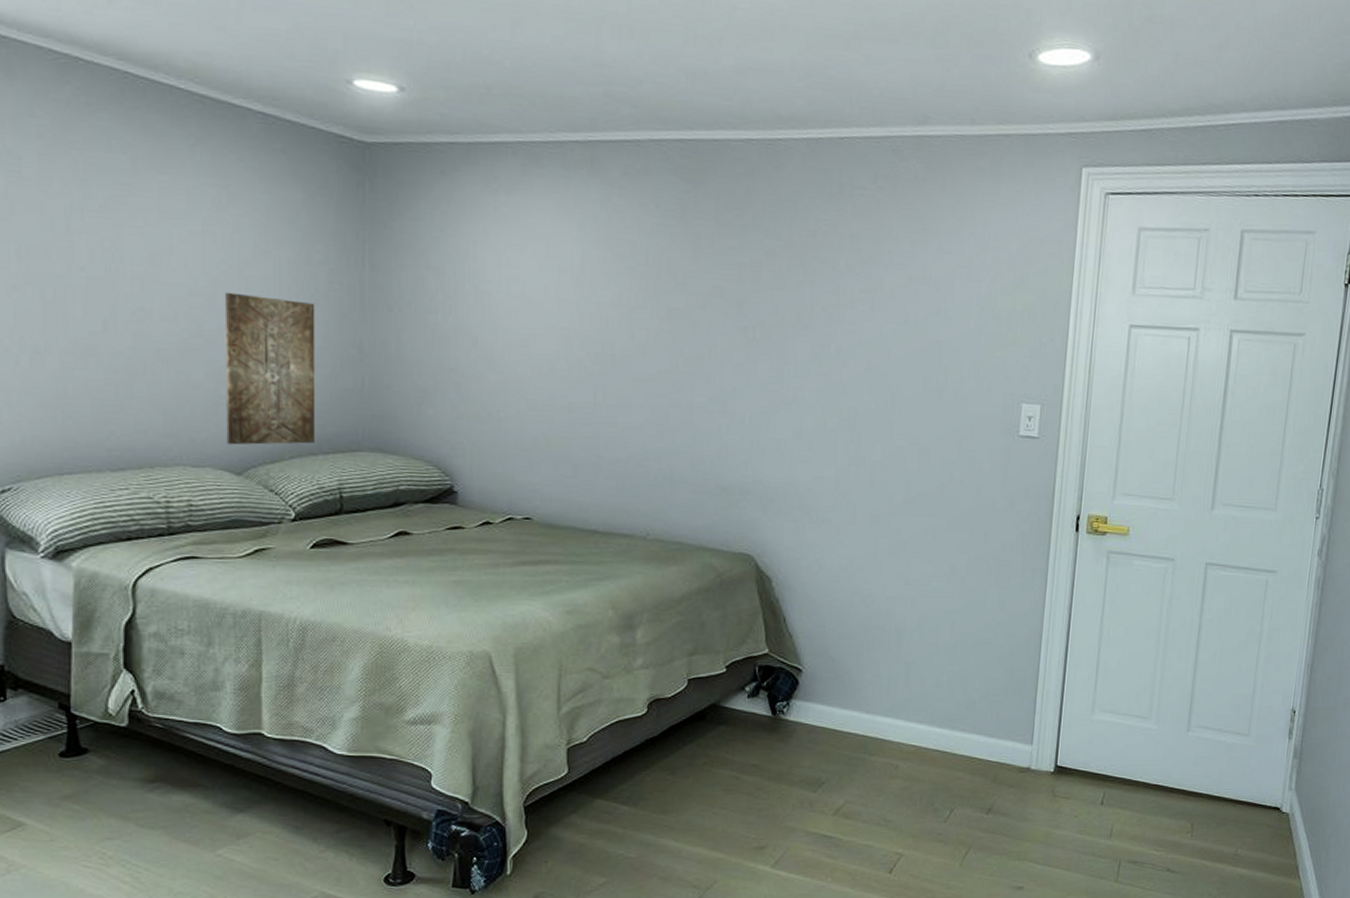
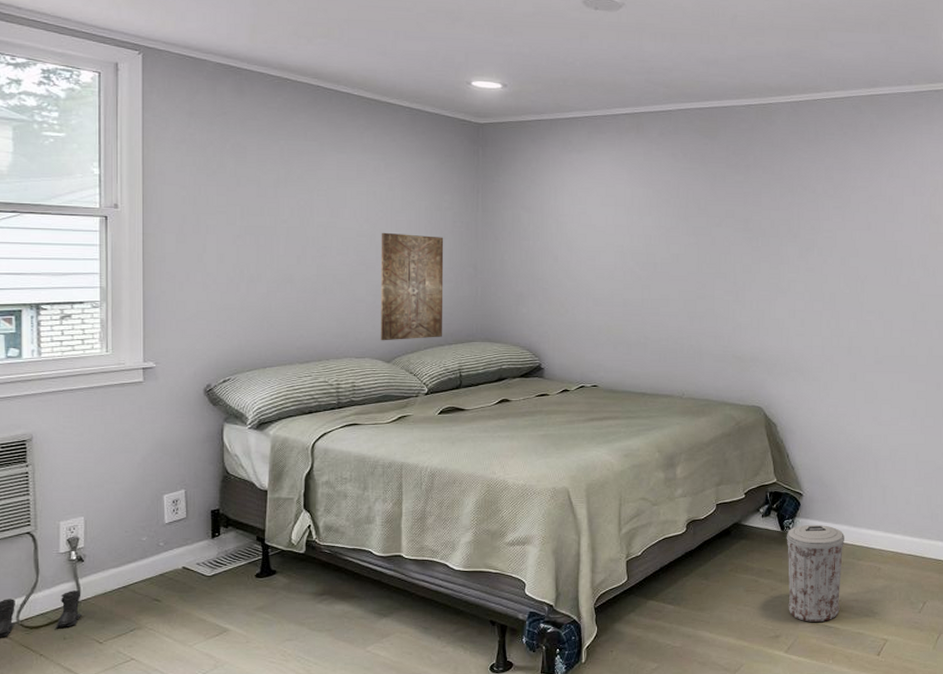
trash can: none [777,708,854,830] -> present [786,524,844,622]

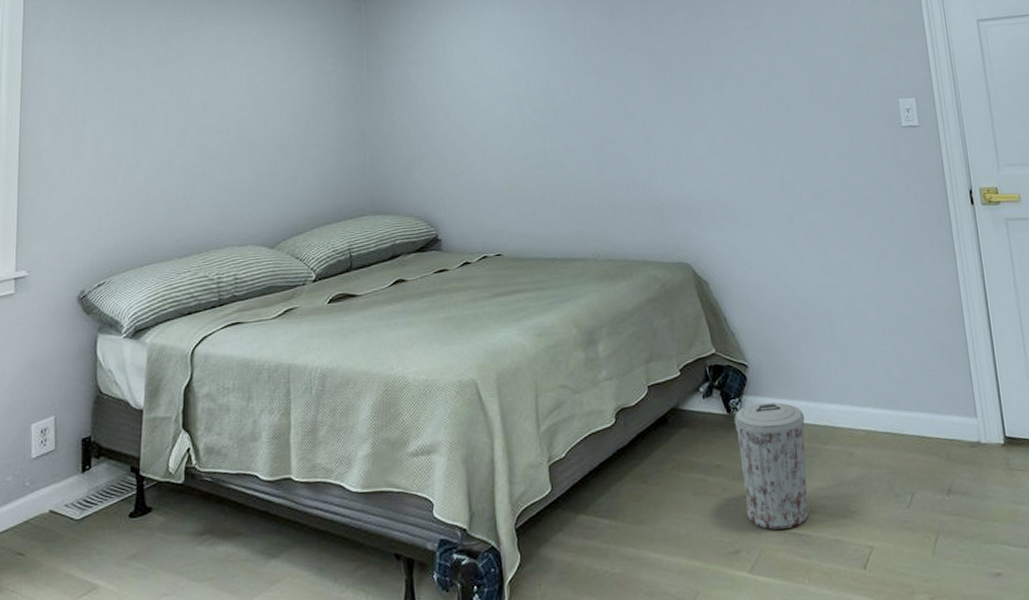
wall art: present [380,232,444,341] -> none [262,103,330,225]

